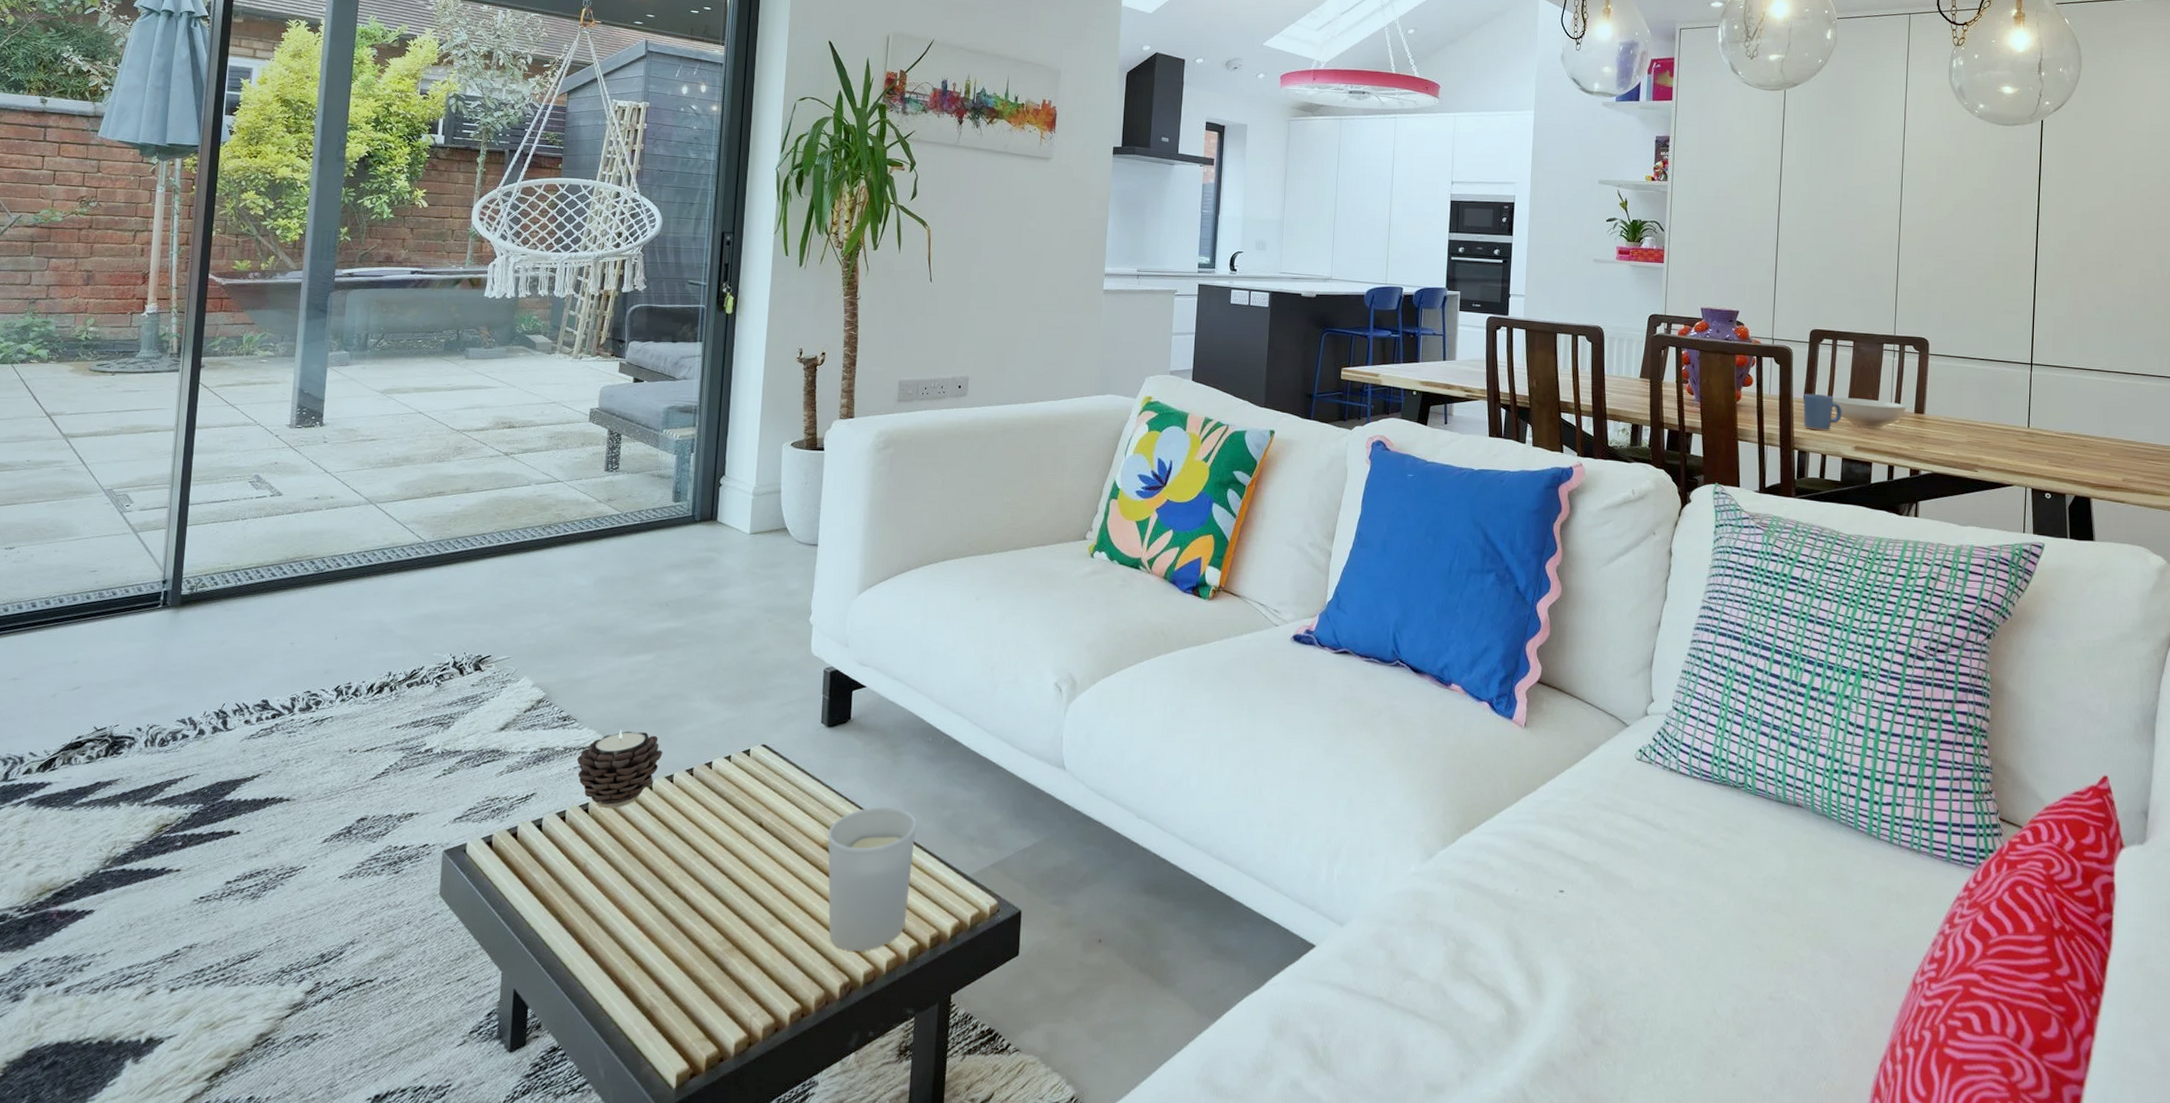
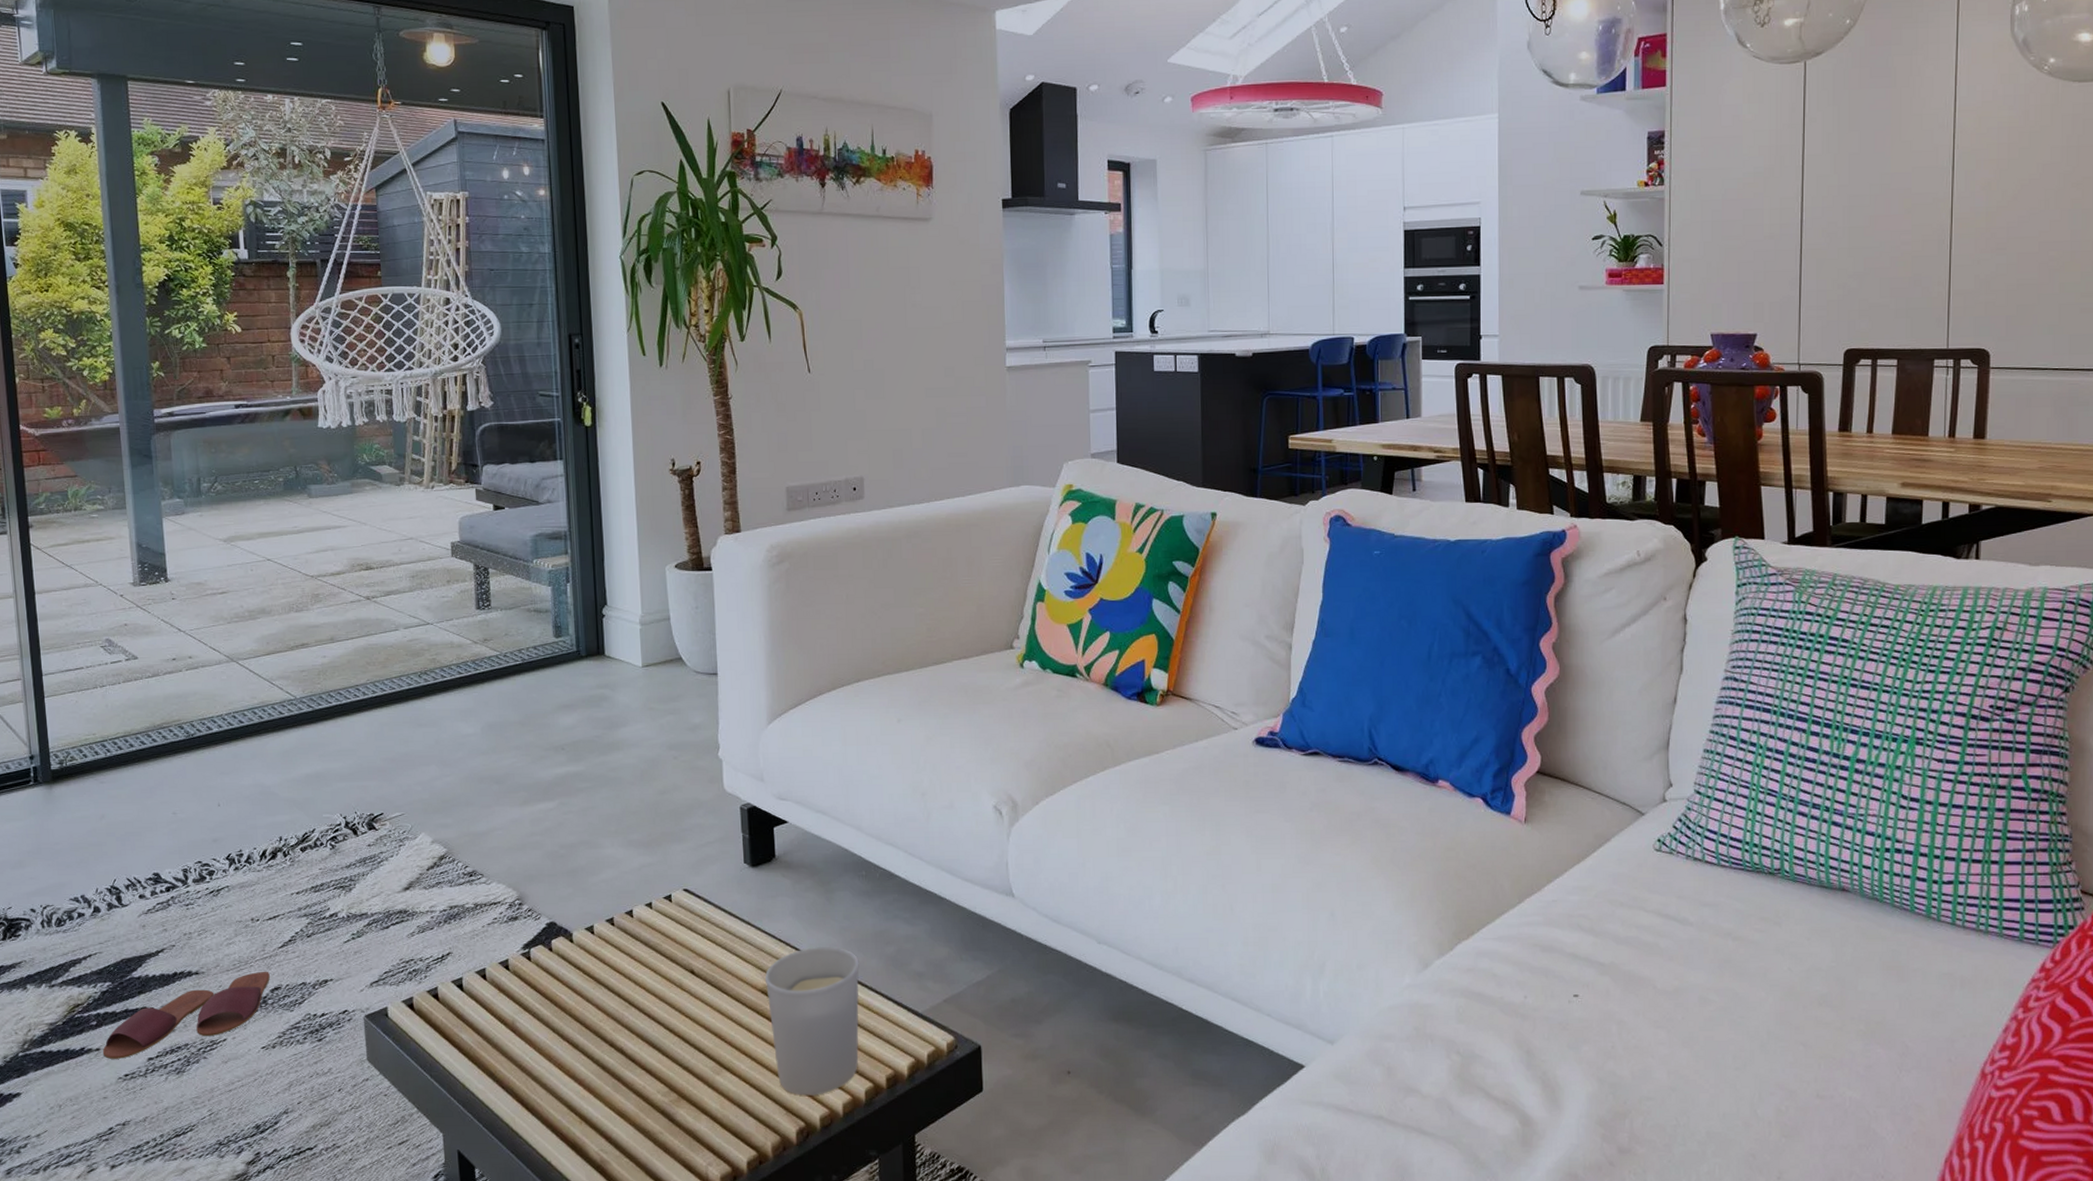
slippers: none [182,801,359,881] -> present [102,971,270,1059]
candle: present [576,729,663,809] -> none [489,882,579,965]
mug: present [1803,393,1842,431] -> none [1838,424,1885,468]
bowl: present [1832,397,1907,428] -> none [1873,426,1964,460]

